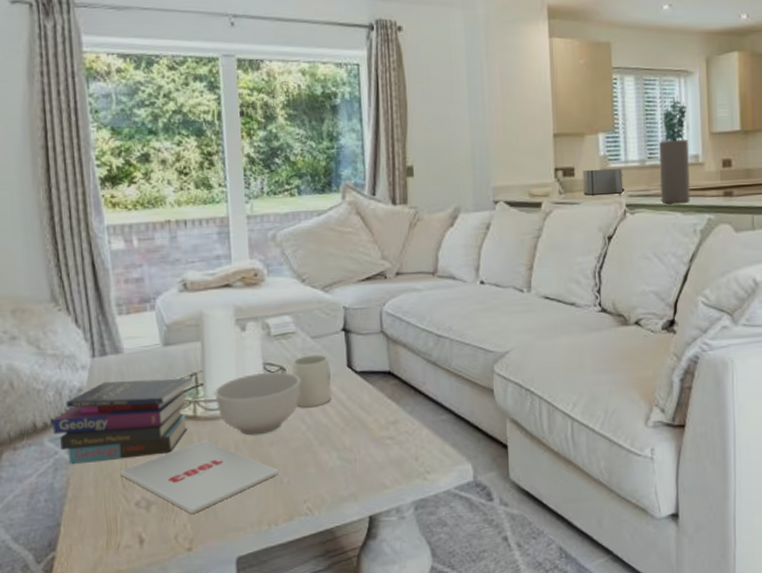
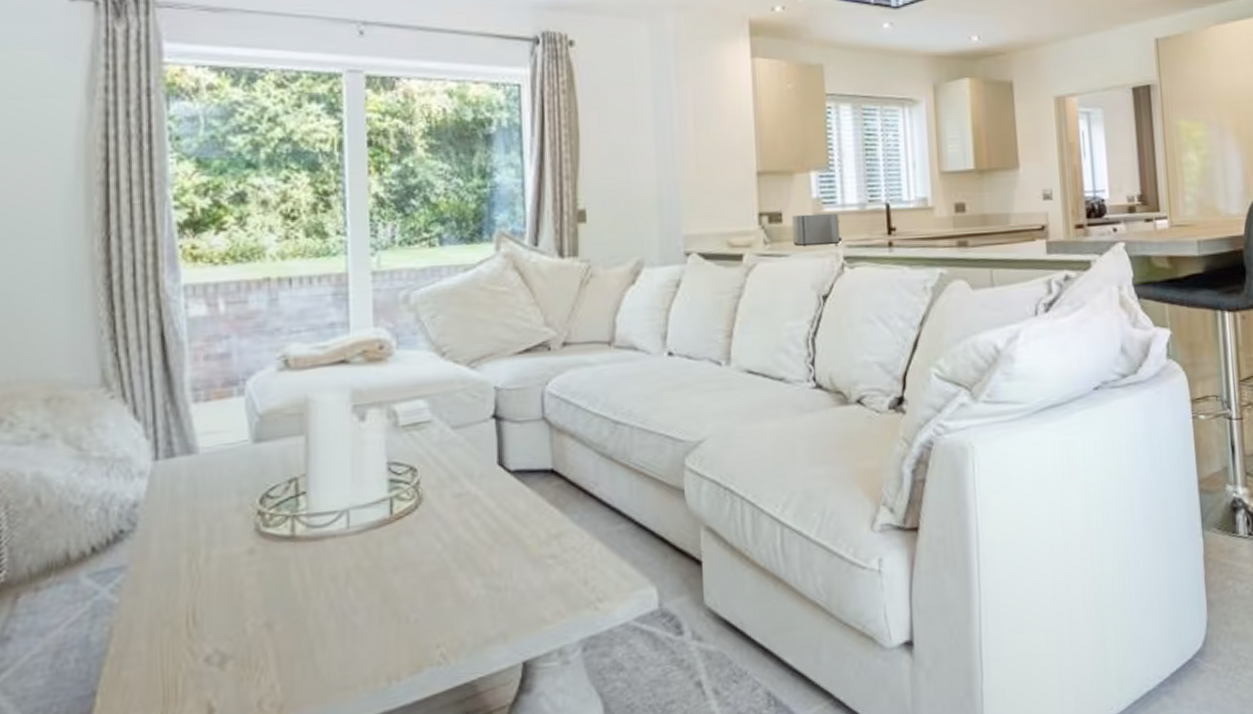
books: present [52,378,193,464] -> none [93,485,292,608]
magazine: present [119,439,279,515] -> none [184,566,404,671]
bowl: present [213,371,301,435] -> none [319,473,436,559]
mug: present [291,354,332,408] -> none [425,449,477,521]
vase: present [659,96,690,205] -> none [881,128,919,257]

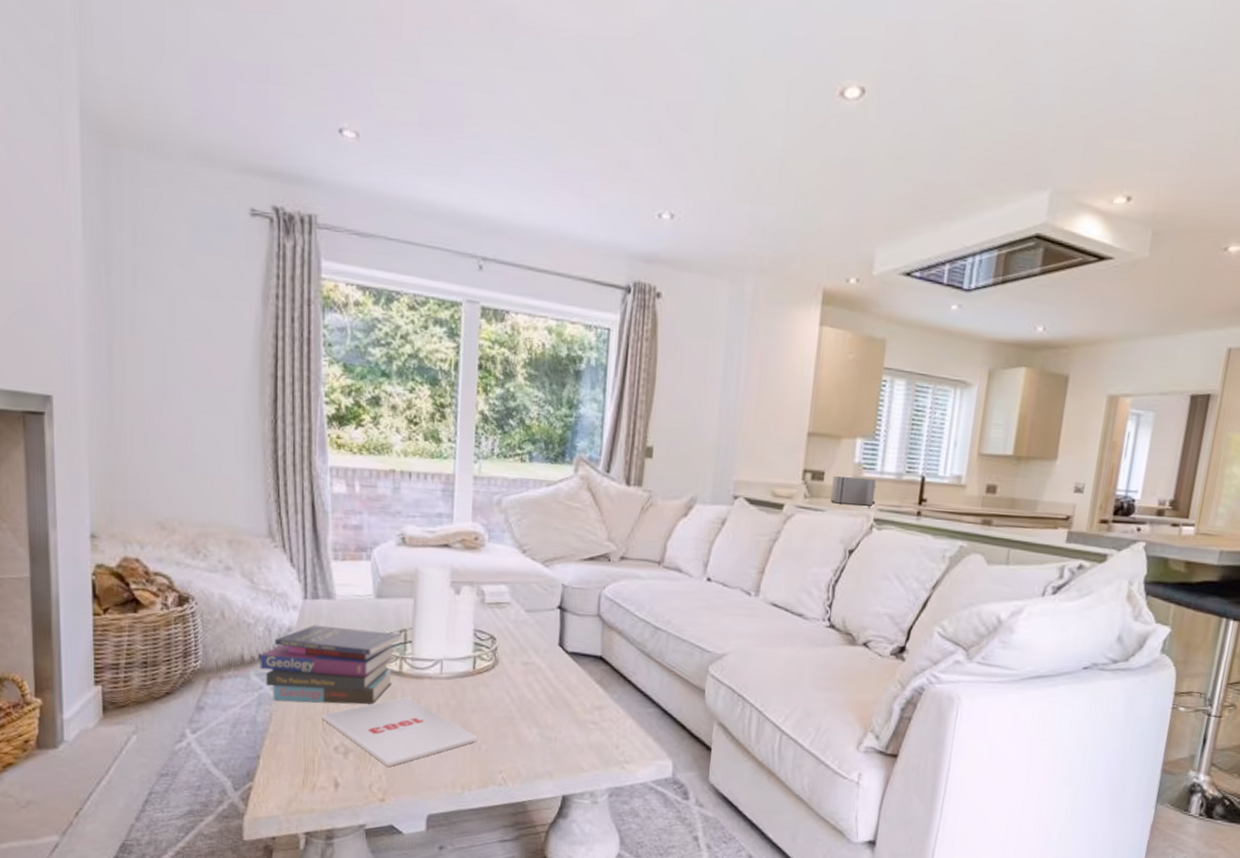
books: none [93,485,292,608] -> present [260,625,402,704]
magazine: none [184,566,404,671] -> present [321,696,478,768]

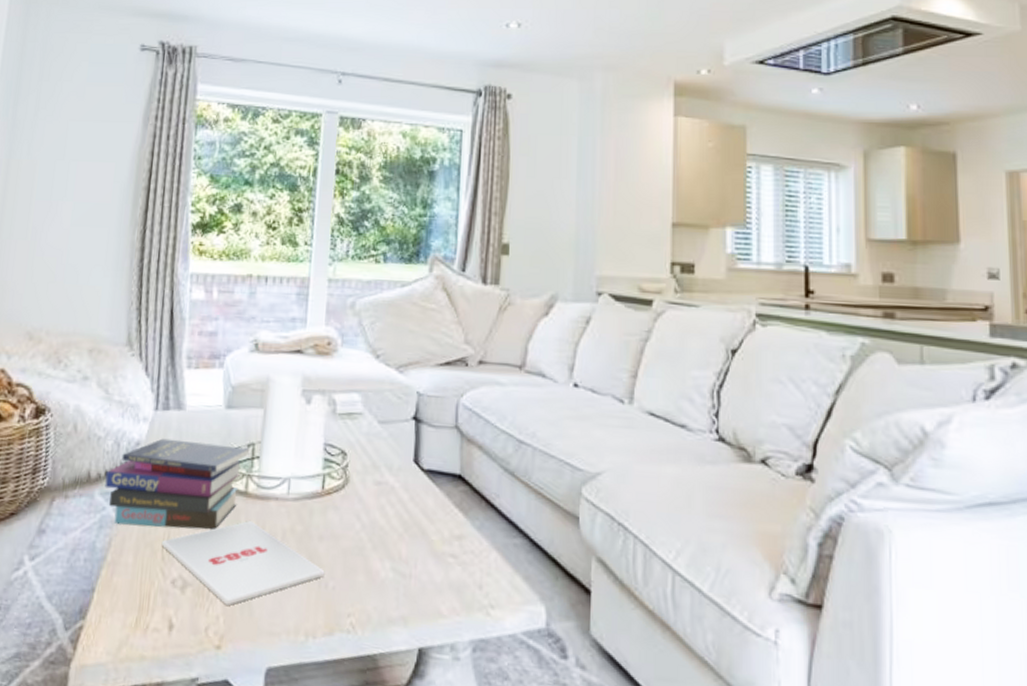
toaster: present [830,475,877,508] -> none [704,267,755,302]

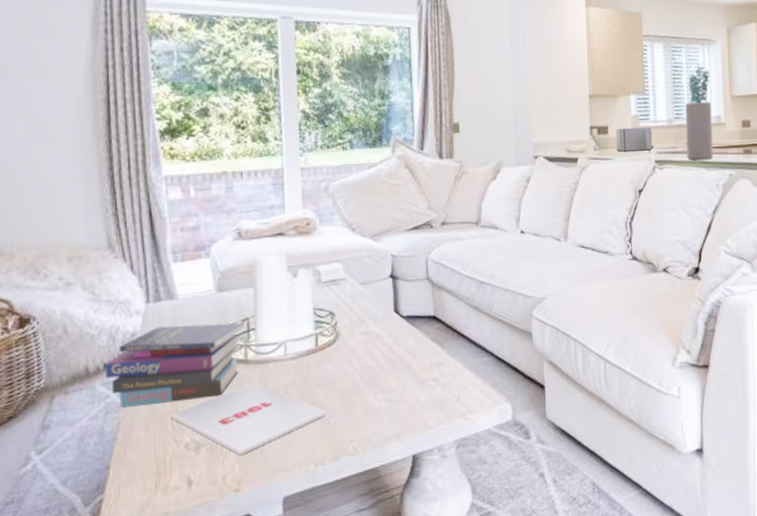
toaster: none [704,267,755,302] -> present [616,127,654,153]
vase: none [801,192,839,321] -> present [685,62,713,161]

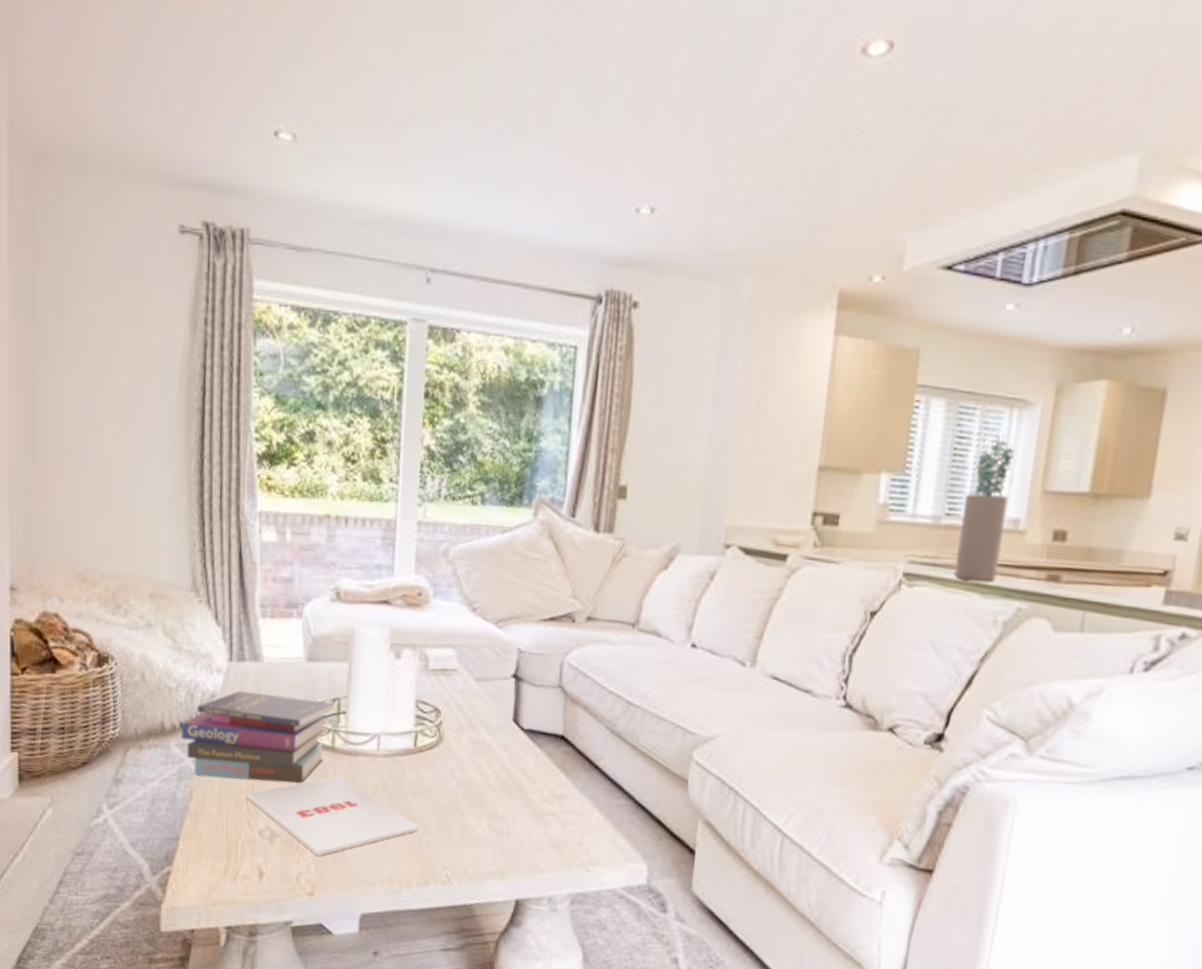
toaster: present [616,127,654,153] -> none [847,519,907,559]

